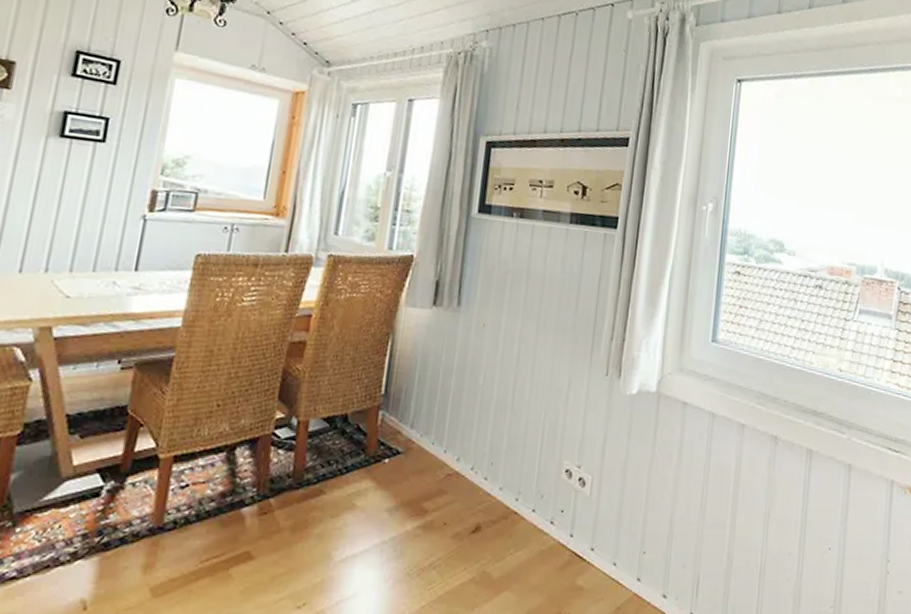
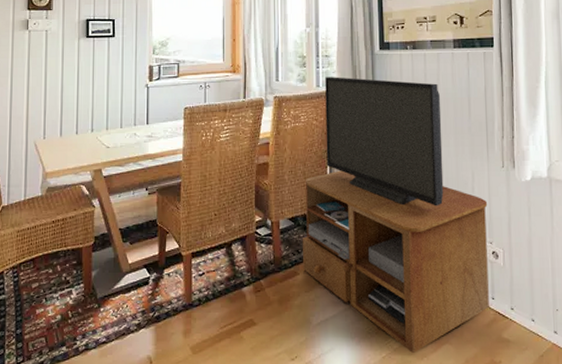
tv stand: none [332,238,583,601] -> present [302,77,489,353]

